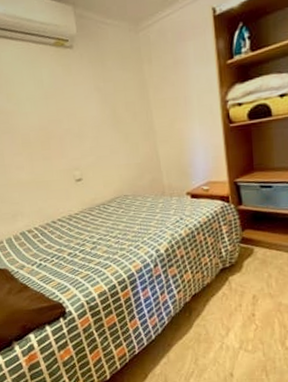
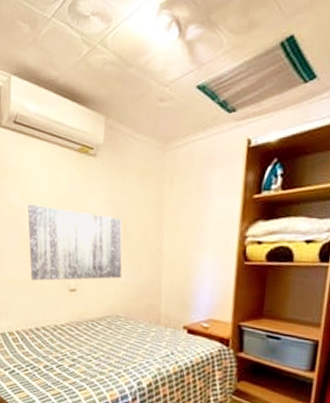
wall art: none [17,104,122,179] -> present [27,204,123,281]

